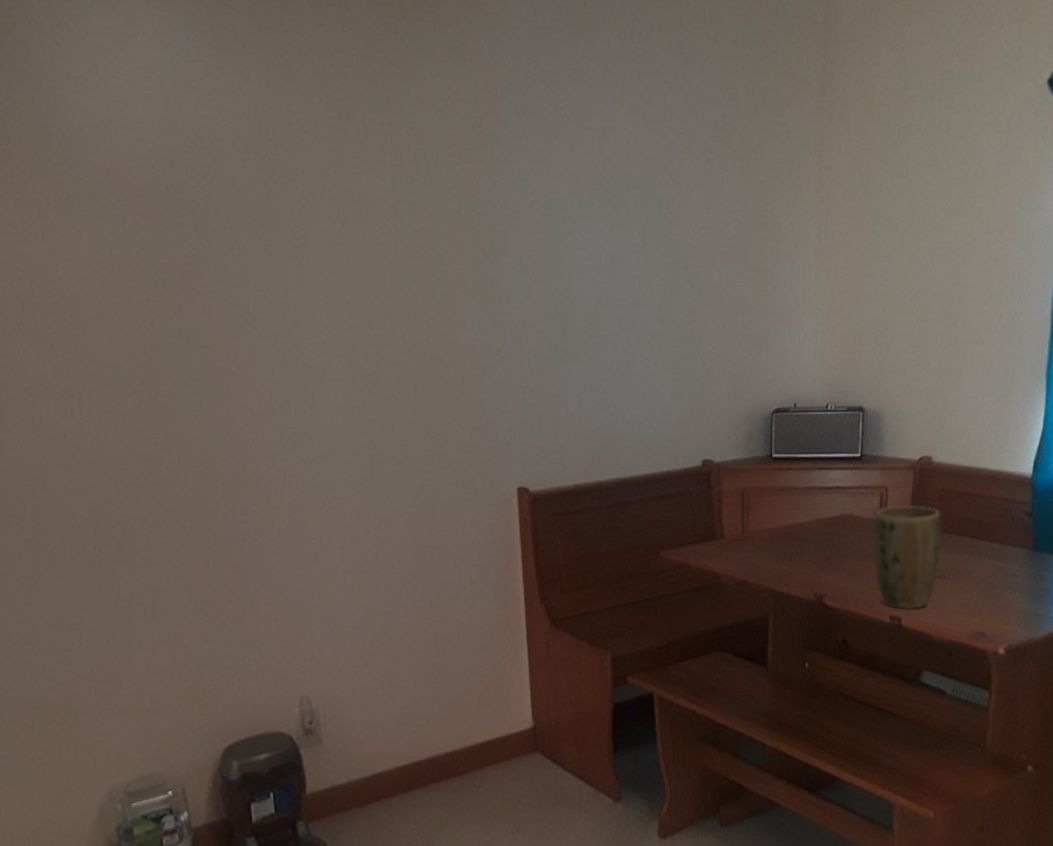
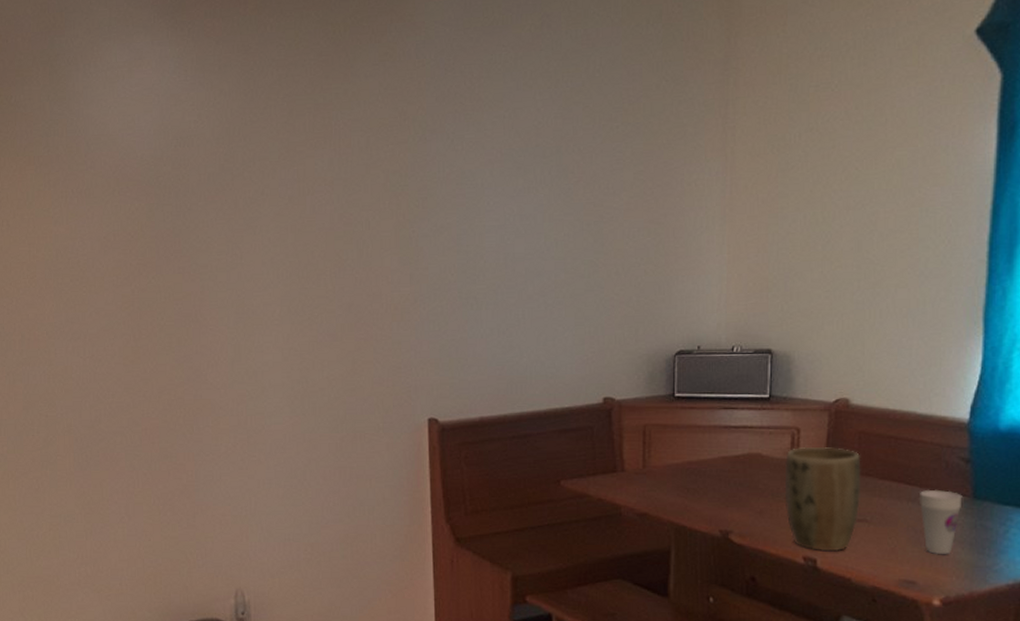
cup: none [990,543,1025,606] -> present [920,489,962,555]

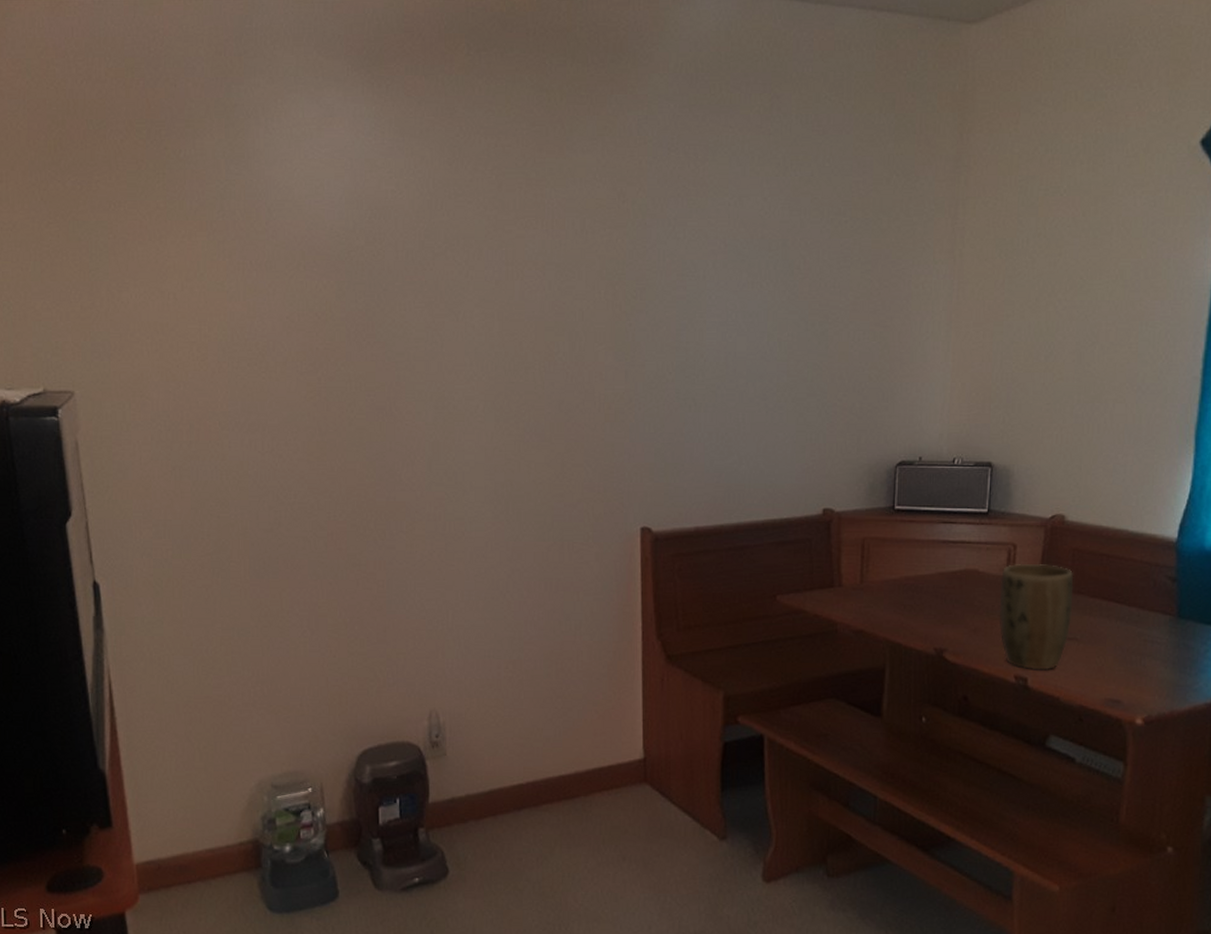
cup: present [920,489,962,555] -> none [1127,608,1168,674]

